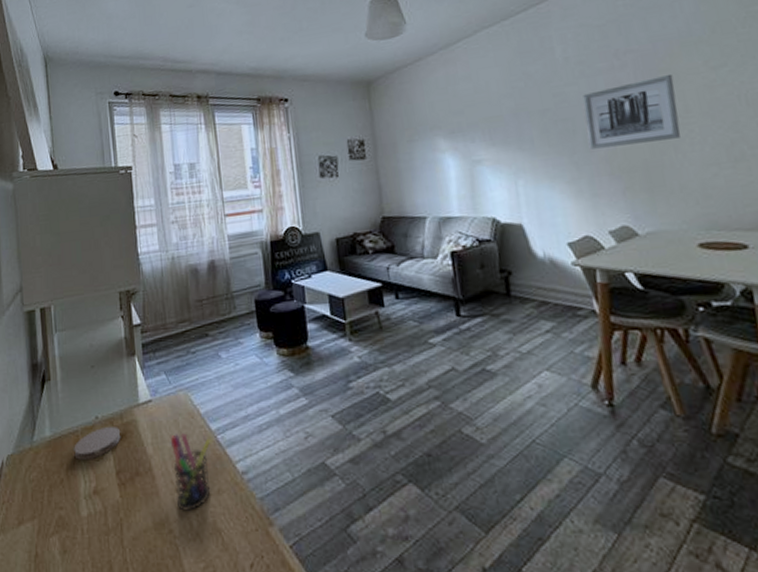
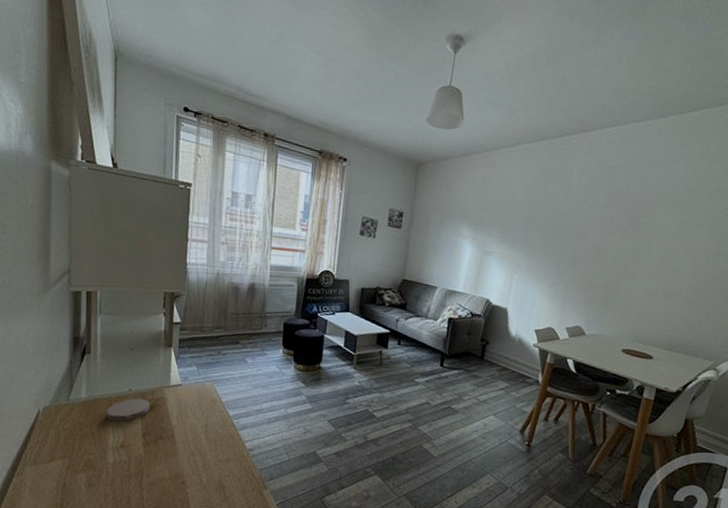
pen holder: present [170,433,211,511] -> none [191,413,227,470]
wall art: present [583,73,681,150] -> none [573,219,649,271]

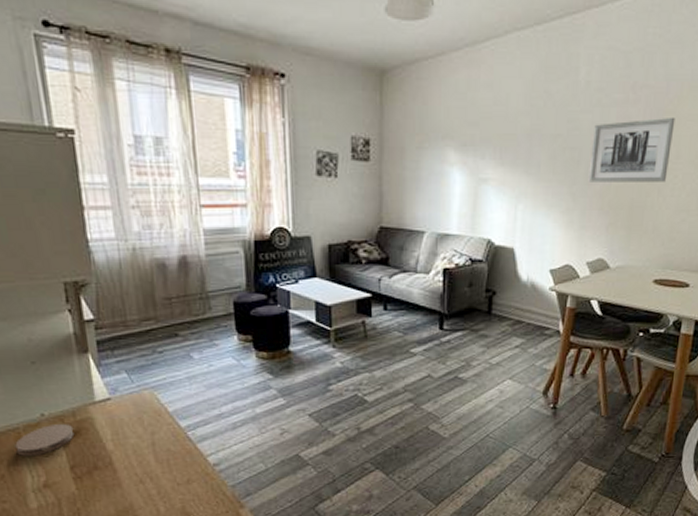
wall art: none [573,219,649,271] -> present [588,116,675,182]

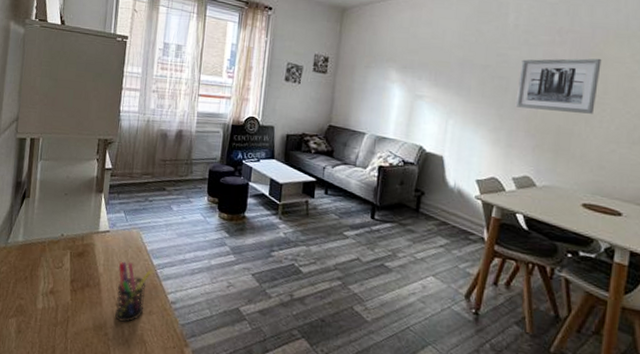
coaster: present [15,424,75,457] -> none [39,243,80,267]
pen holder: none [133,430,180,499] -> present [115,261,151,322]

